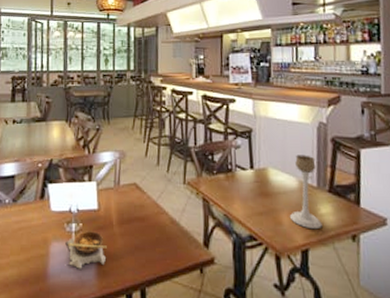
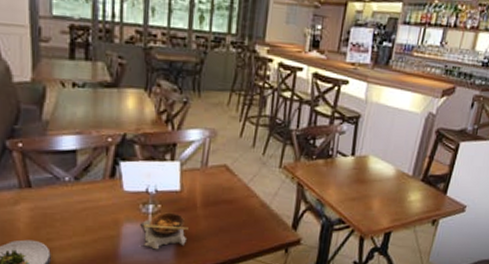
candle holder: present [289,154,322,228] -> none [380,144,417,214]

